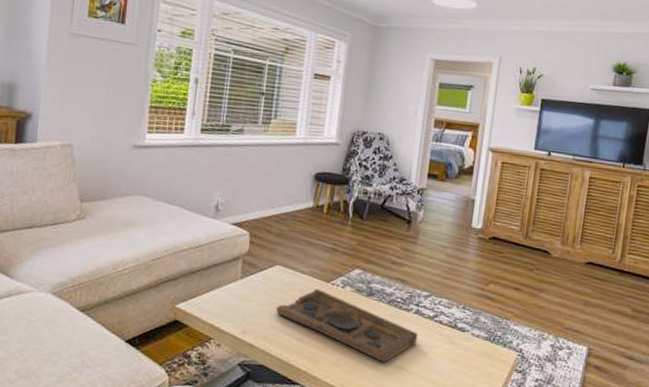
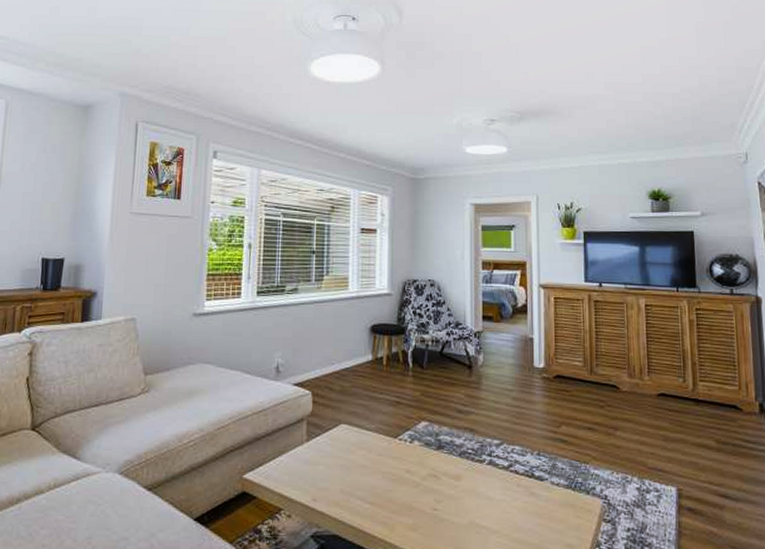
decorative tray: present [276,288,418,362] -> none [345,446,495,522]

